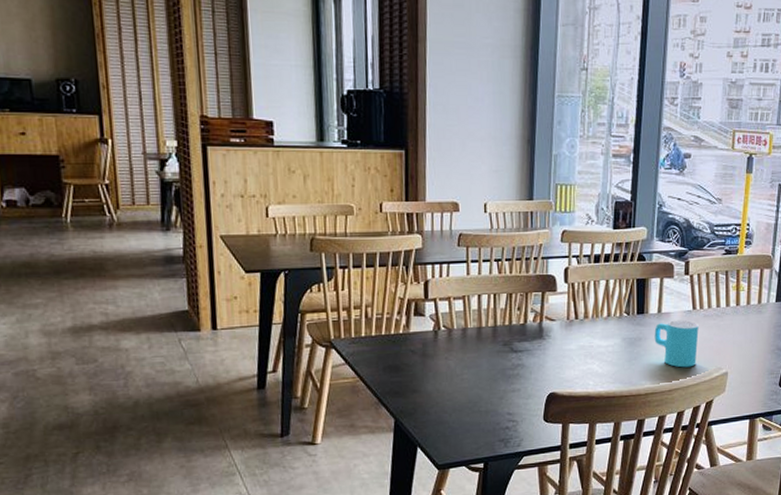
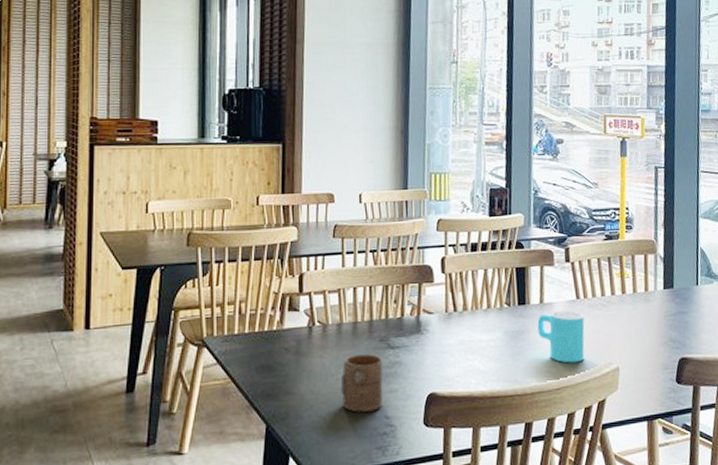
cup: none [465,357,506,409] -> present [340,354,383,413]

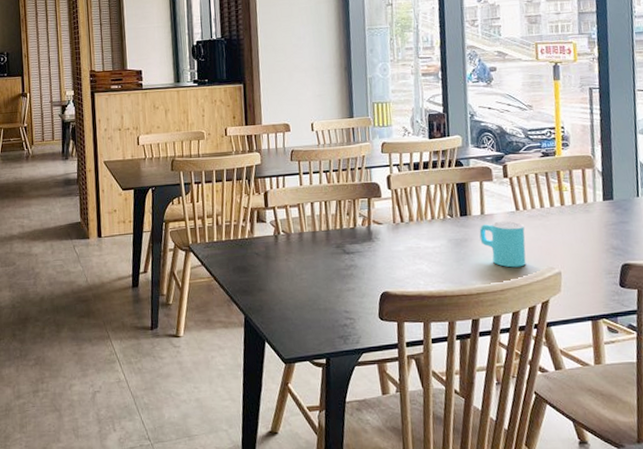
cup: present [340,354,383,413] -> none [304,258,342,307]

